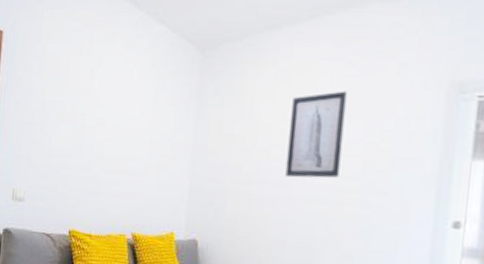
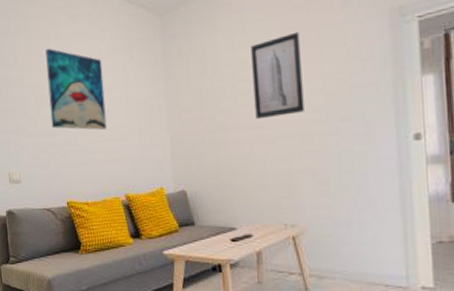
wall art: none [67,64,132,160] -> present [46,48,107,130]

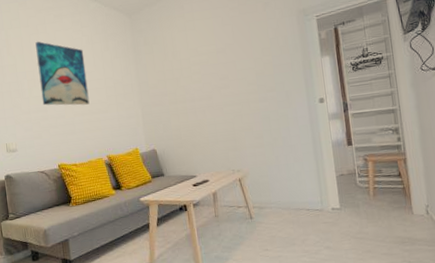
wall art: present [251,31,304,120] -> none [200,27,242,93]

